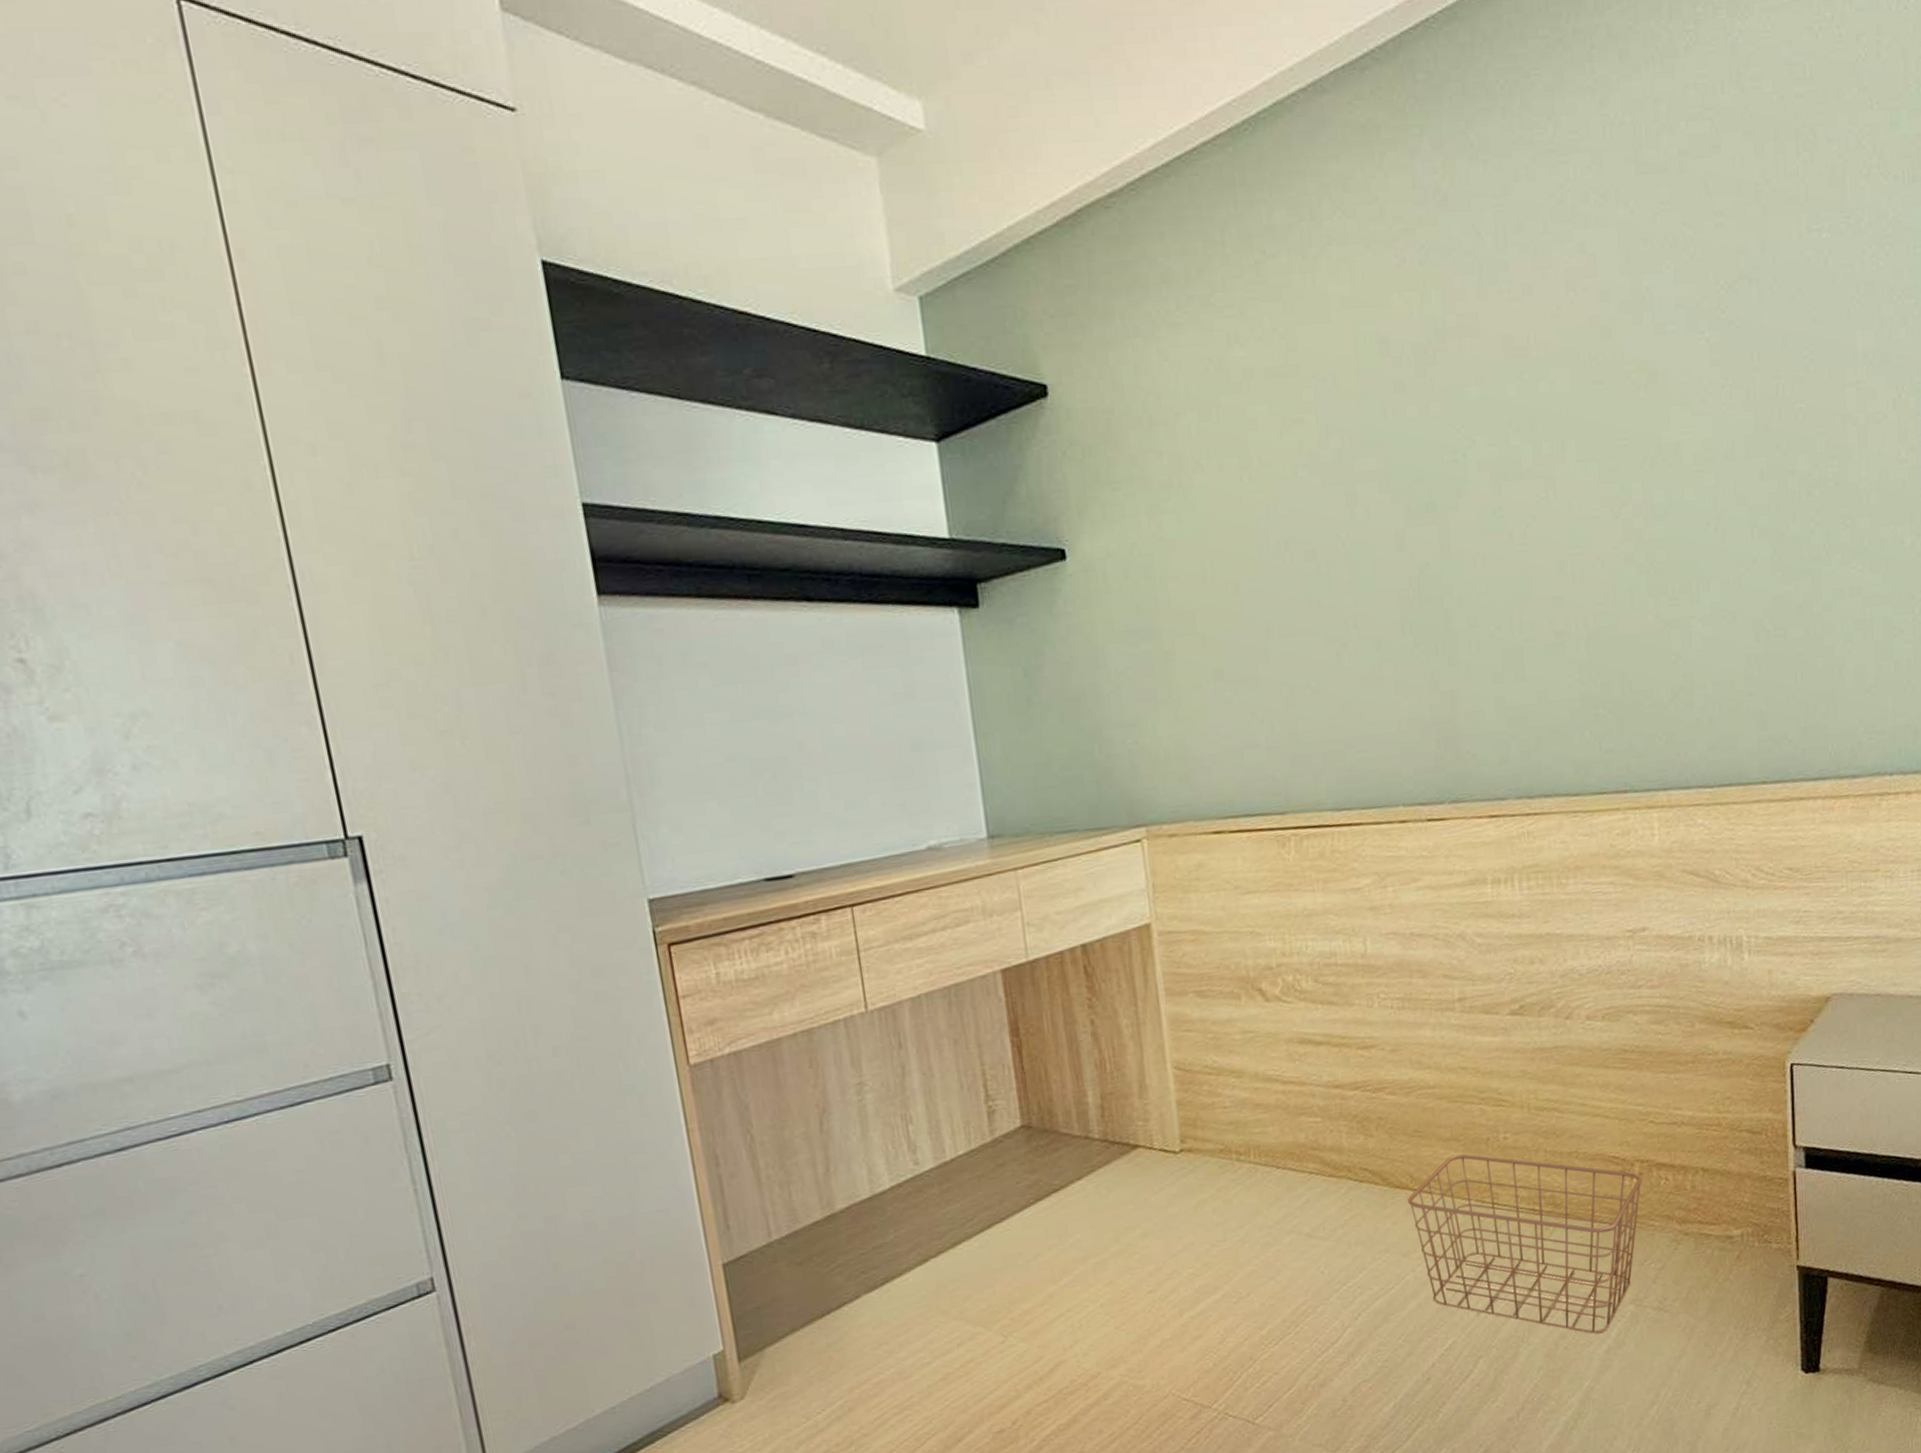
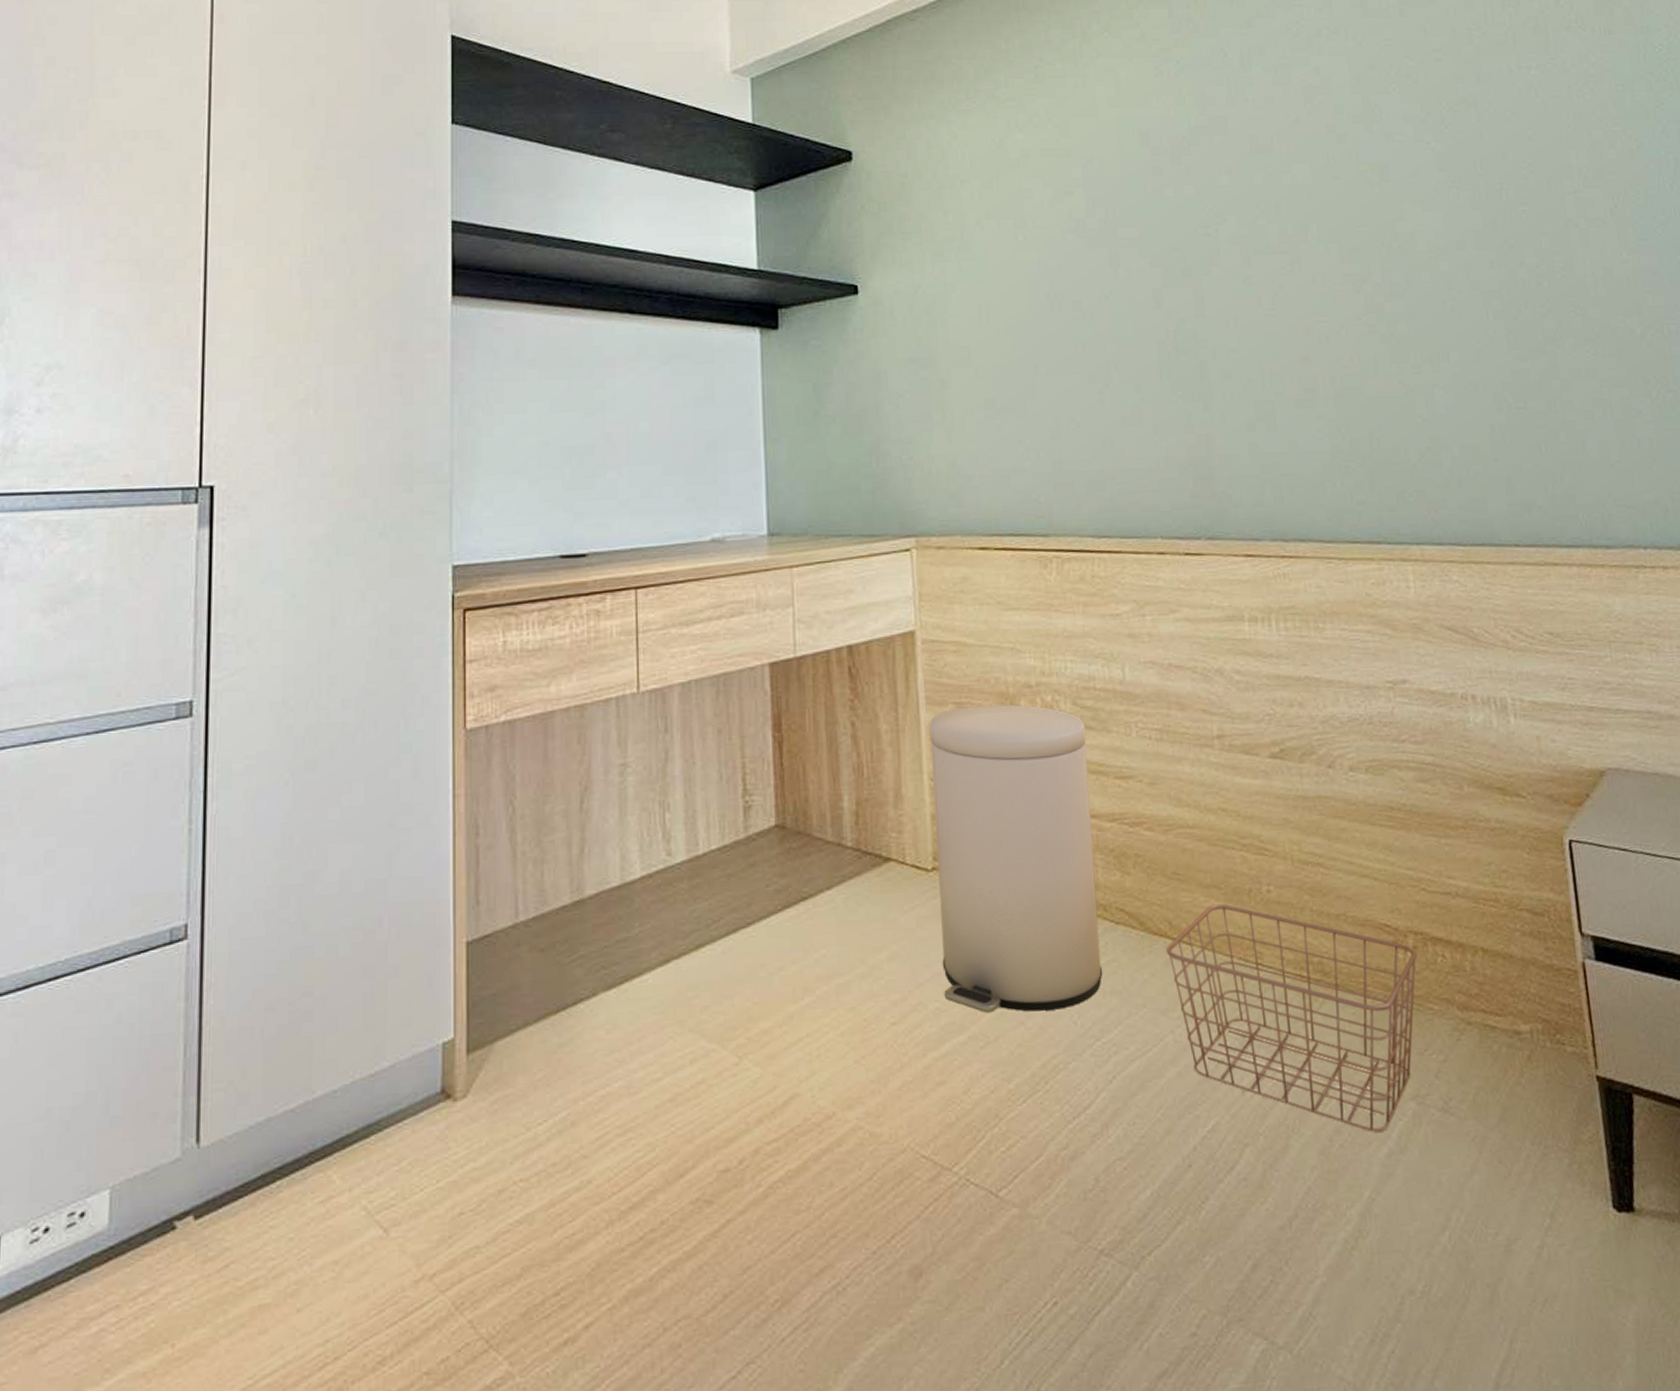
pedal bin: none [1170,987,1347,1274] -> present [929,704,1102,1014]

